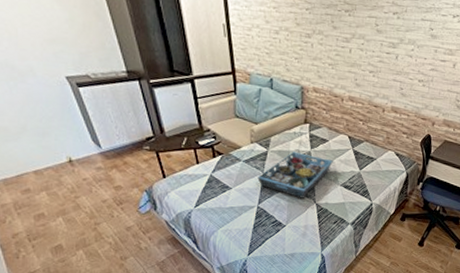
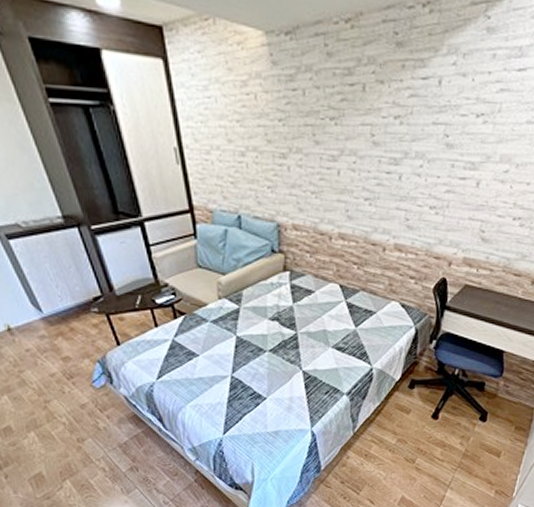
serving tray: present [257,151,333,198] -> none [229,307,322,365]

